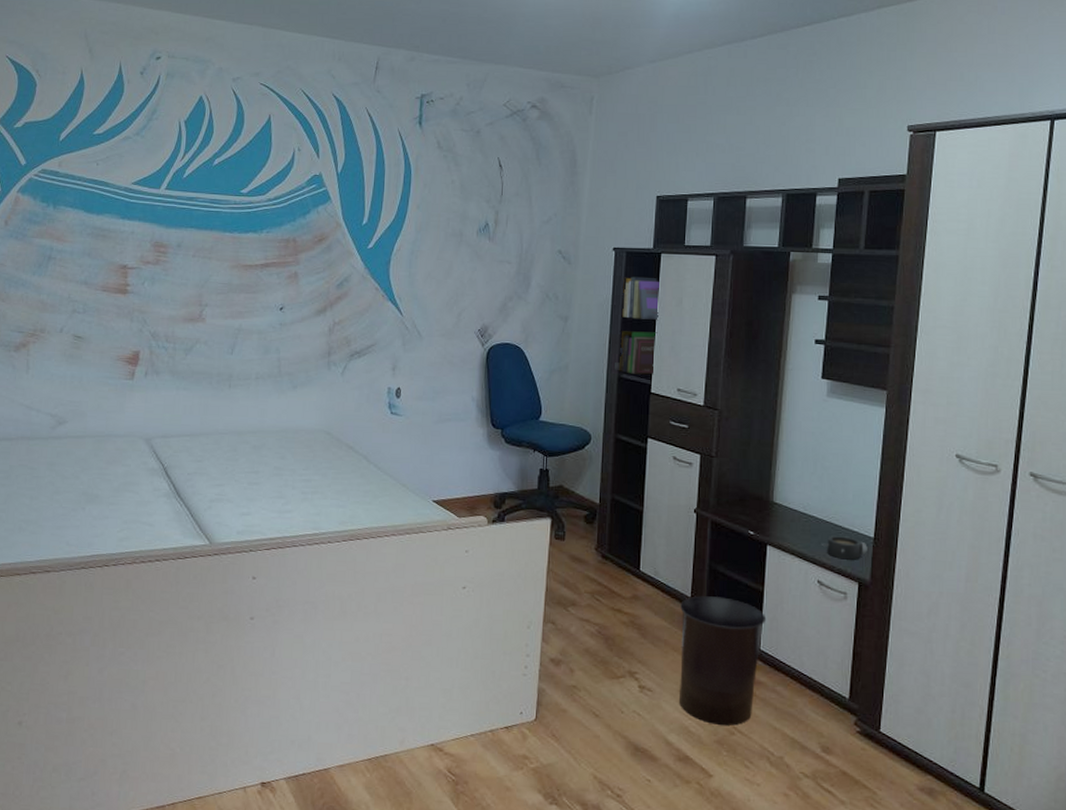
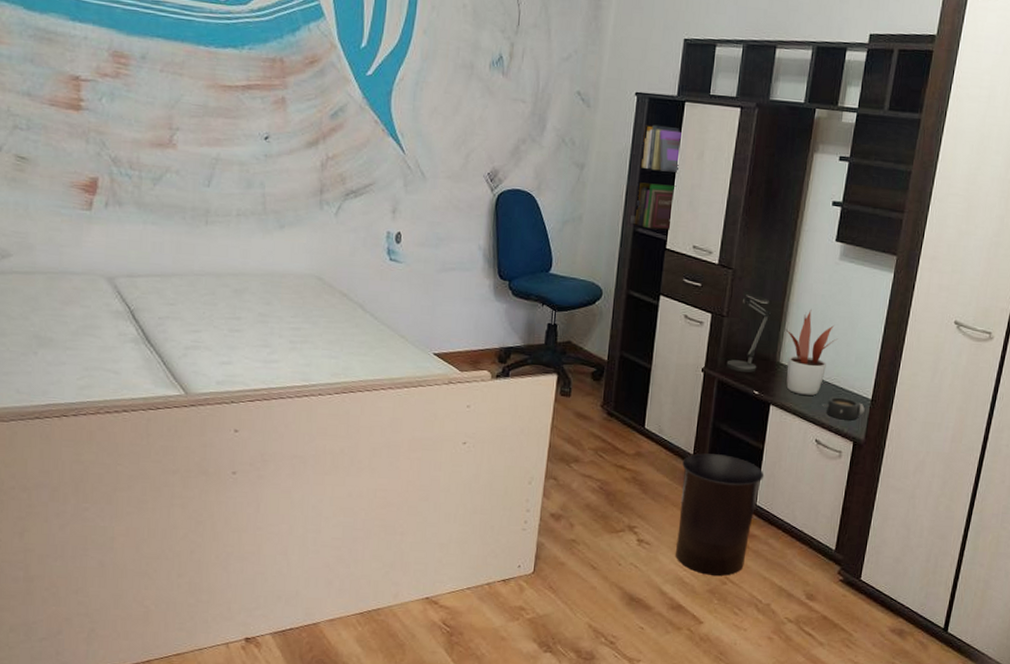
desk lamp: none [718,431,760,512] -> present [726,291,771,373]
potted plant: none [777,446,833,536] -> present [785,309,839,396]

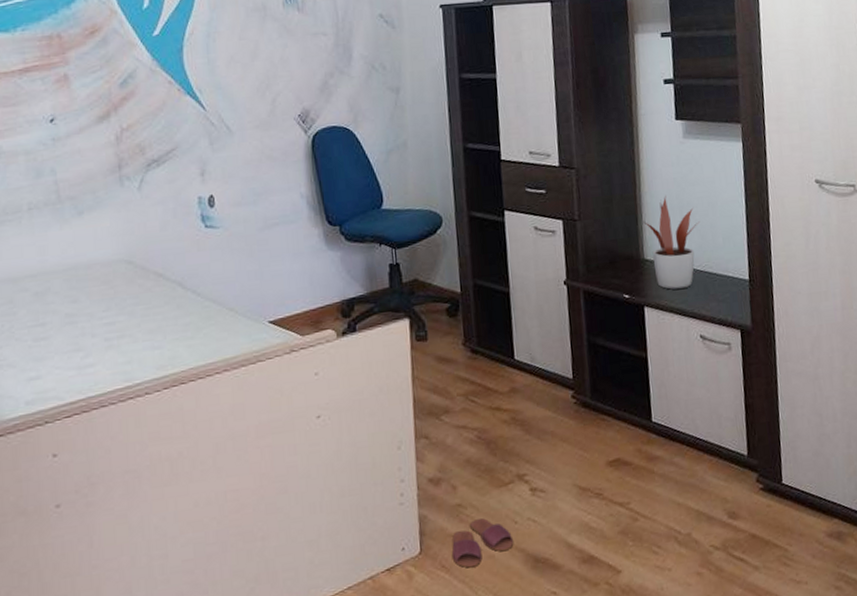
slippers: none [559,555,615,593] -> present [451,518,514,569]
books: present [630,182,677,230] -> none [458,92,501,143]
books: present [640,124,682,173] -> none [455,33,499,82]
waste bin: present [676,453,764,576] -> none [563,371,654,514]
desk lamp: present [726,291,771,373] -> none [588,188,624,277]
alarm clock: present [821,397,865,421] -> none [698,283,745,309]

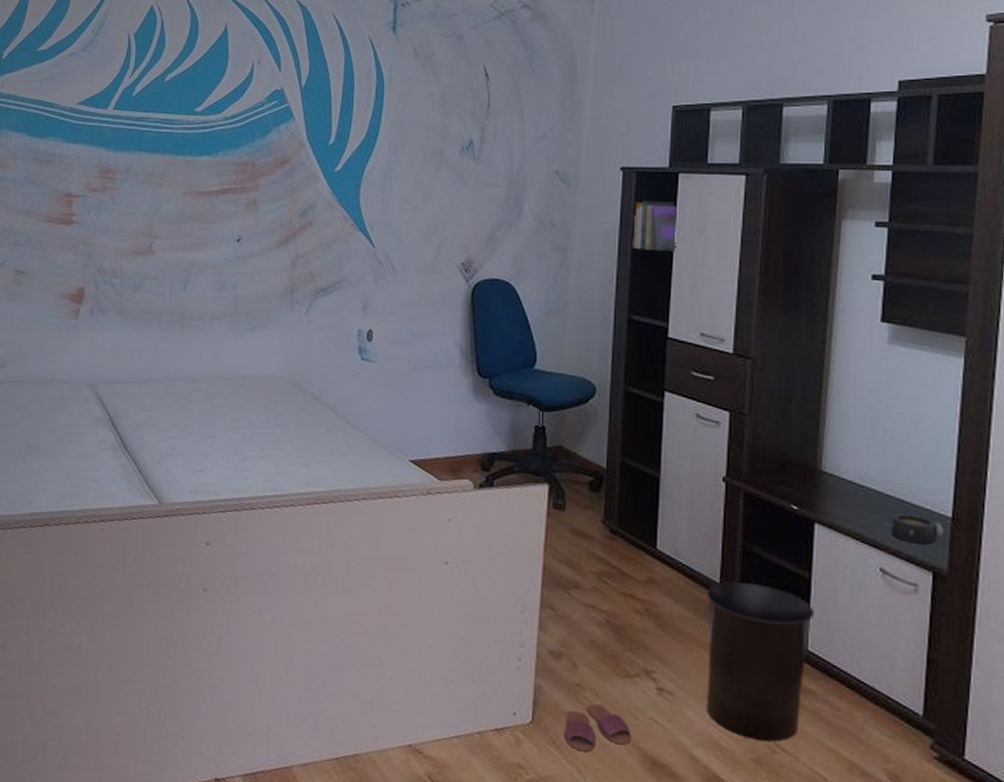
books: none [455,33,499,82] -> present [631,200,677,251]
waste bin: none [563,371,654,514] -> present [707,582,814,742]
potted plant: present [643,195,701,290] -> none [825,404,898,513]
alarm clock: none [698,283,745,309] -> present [883,513,944,545]

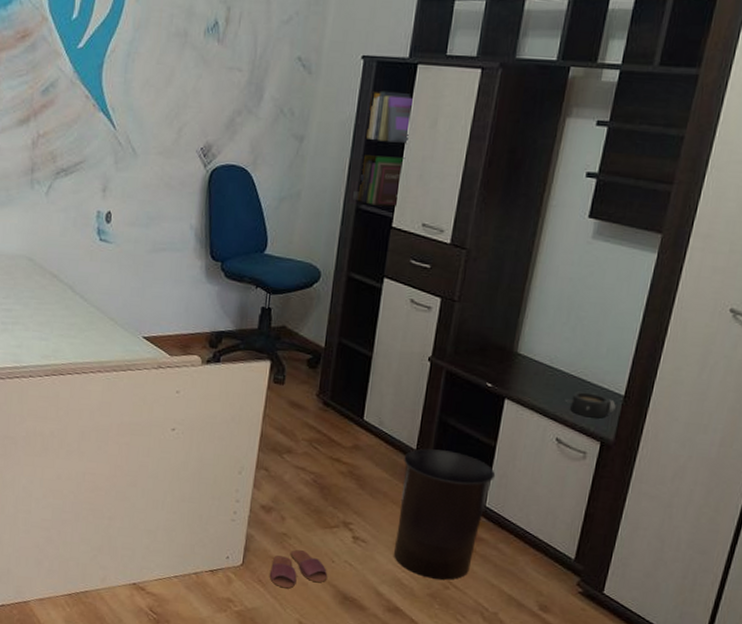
books: none [624,264,676,317] -> present [353,155,406,207]

